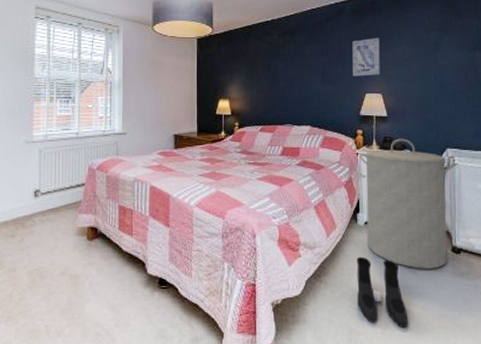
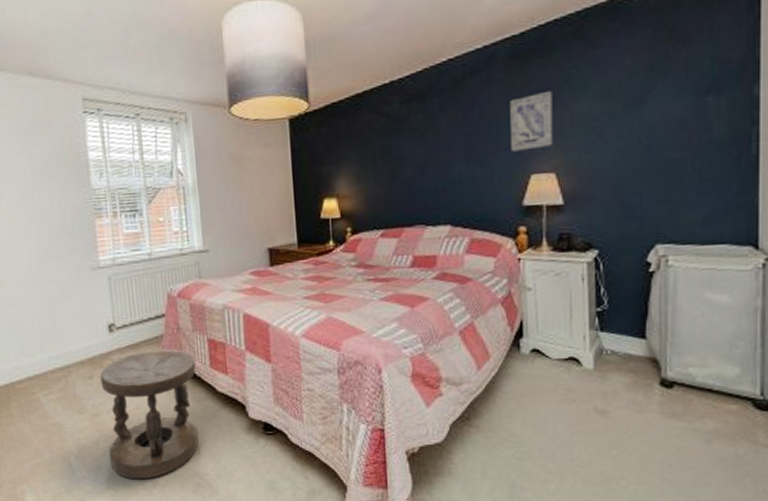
stool: none [20,214,106,330] -> present [100,350,198,480]
boots: present [357,257,407,329] -> none [520,395,592,484]
laundry hamper: present [359,138,456,269] -> none [522,234,670,409]

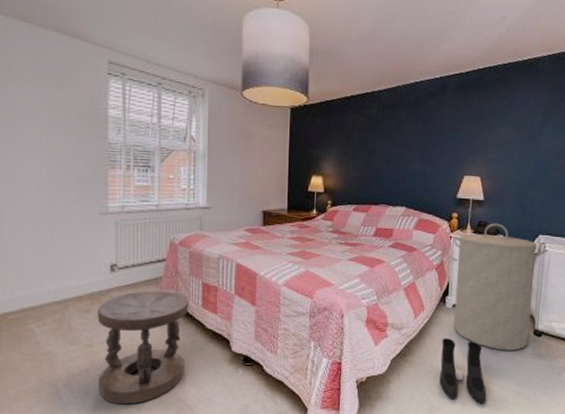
wall art: present [510,90,553,152] -> none [453,117,483,158]
boots: none [520,395,592,484] -> present [439,338,486,405]
laundry hamper: none [522,234,670,409] -> present [453,223,547,350]

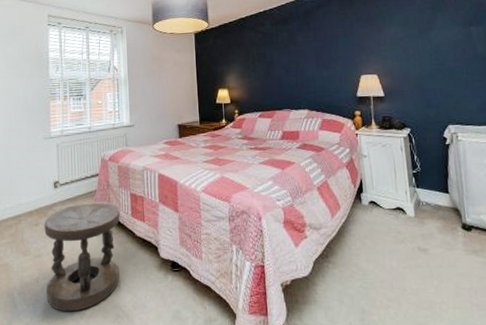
boots: present [439,338,486,405] -> none [363,237,421,309]
laundry hamper: present [453,223,547,350] -> none [359,117,460,248]

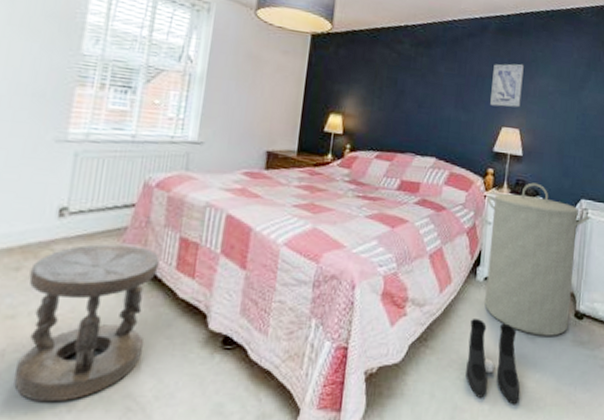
wall art: none [344,20,375,60] -> present [490,64,524,108]
laundry hamper: none [359,117,460,248] -> present [484,182,589,336]
boots: none [363,237,421,309] -> present [465,319,520,405]

